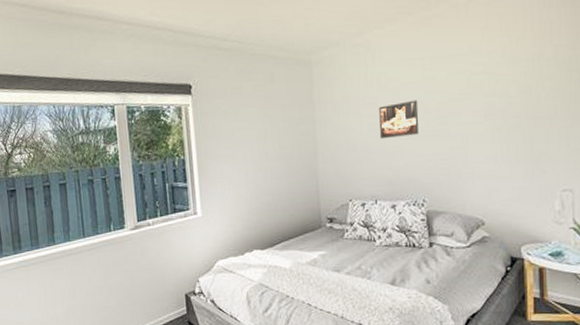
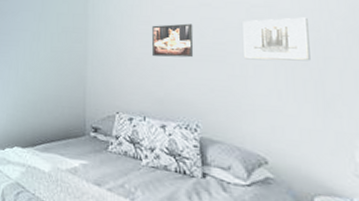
wall art: none [464,80,522,130] -> present [243,17,310,61]

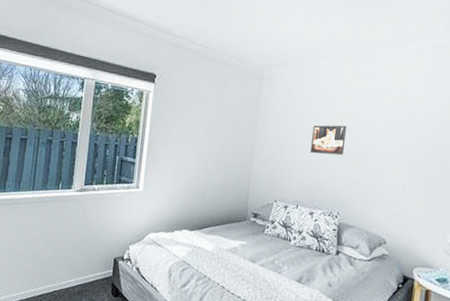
wall art: present [243,17,310,61] -> none [383,125,435,163]

